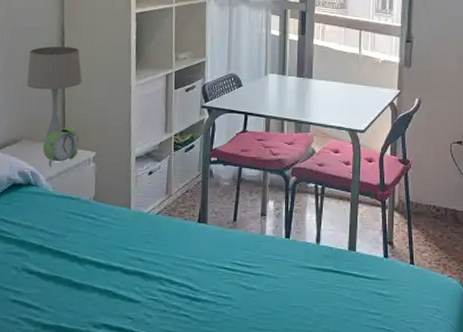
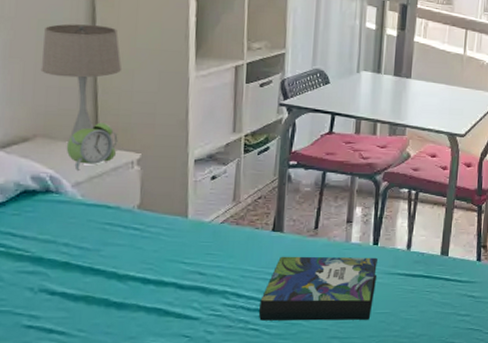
book: none [189,246,290,312] -> present [259,256,377,321]

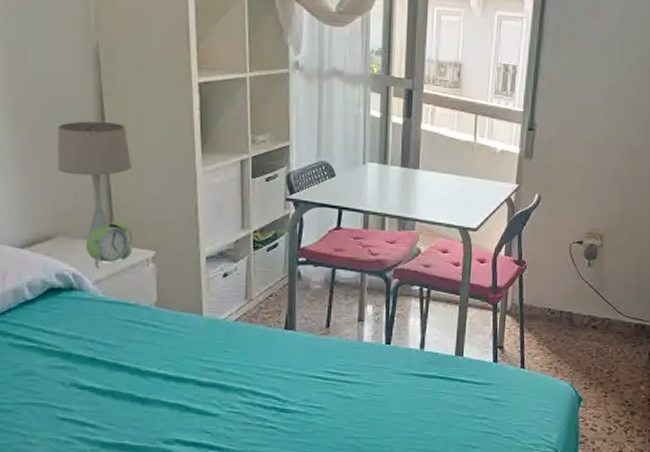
book: present [259,256,377,321] -> none [276,354,390,420]

